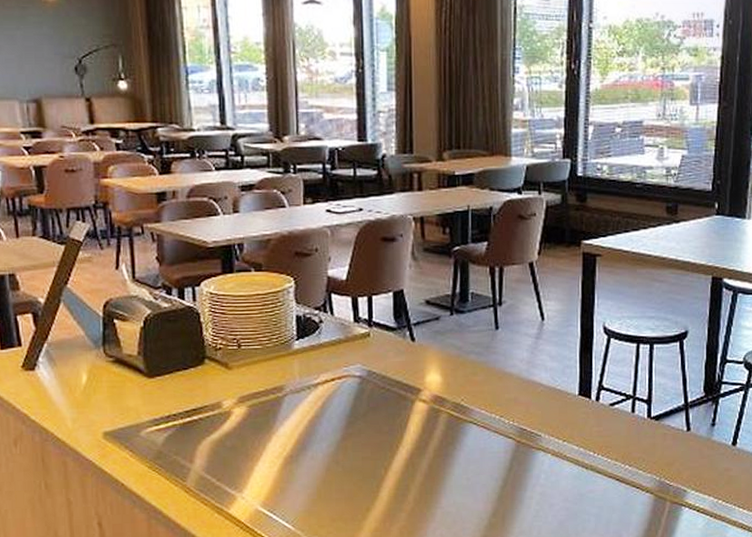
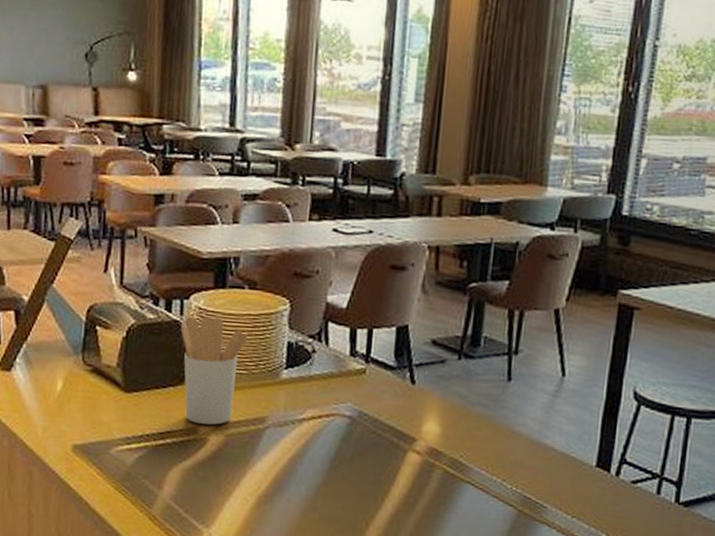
utensil holder: none [195,300,258,398] -> present [181,316,247,425]

